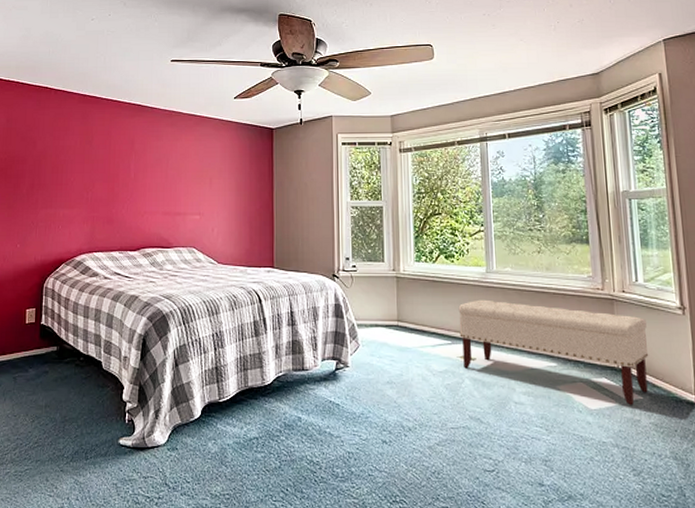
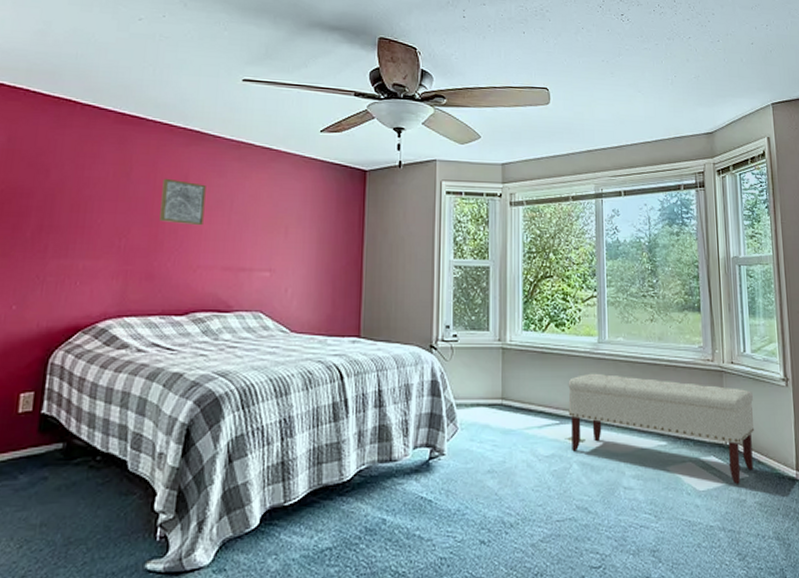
wall art: none [115,143,148,180] -> present [159,178,206,226]

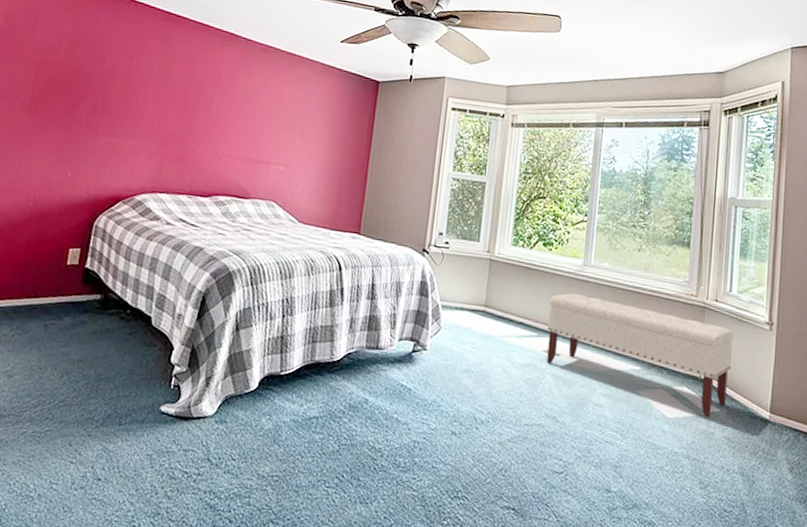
wall art: present [159,178,206,226] -> none [193,73,236,119]

